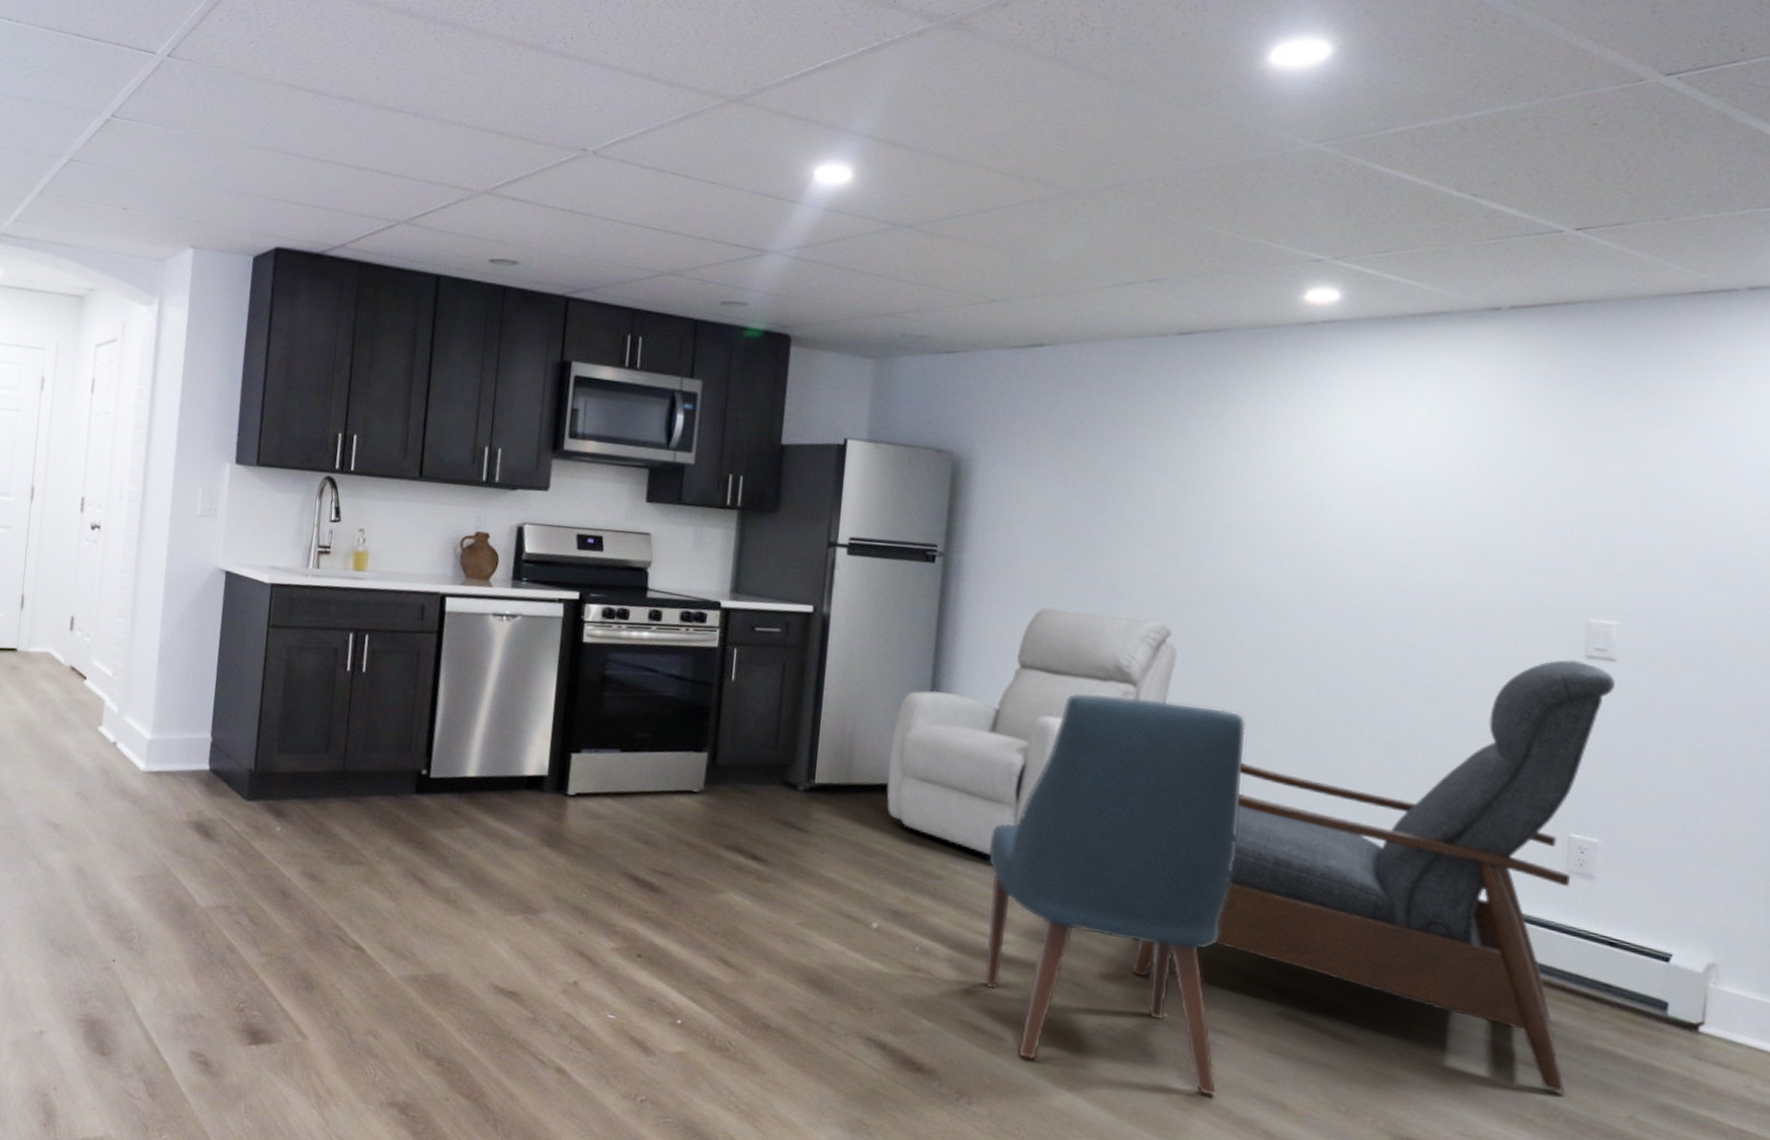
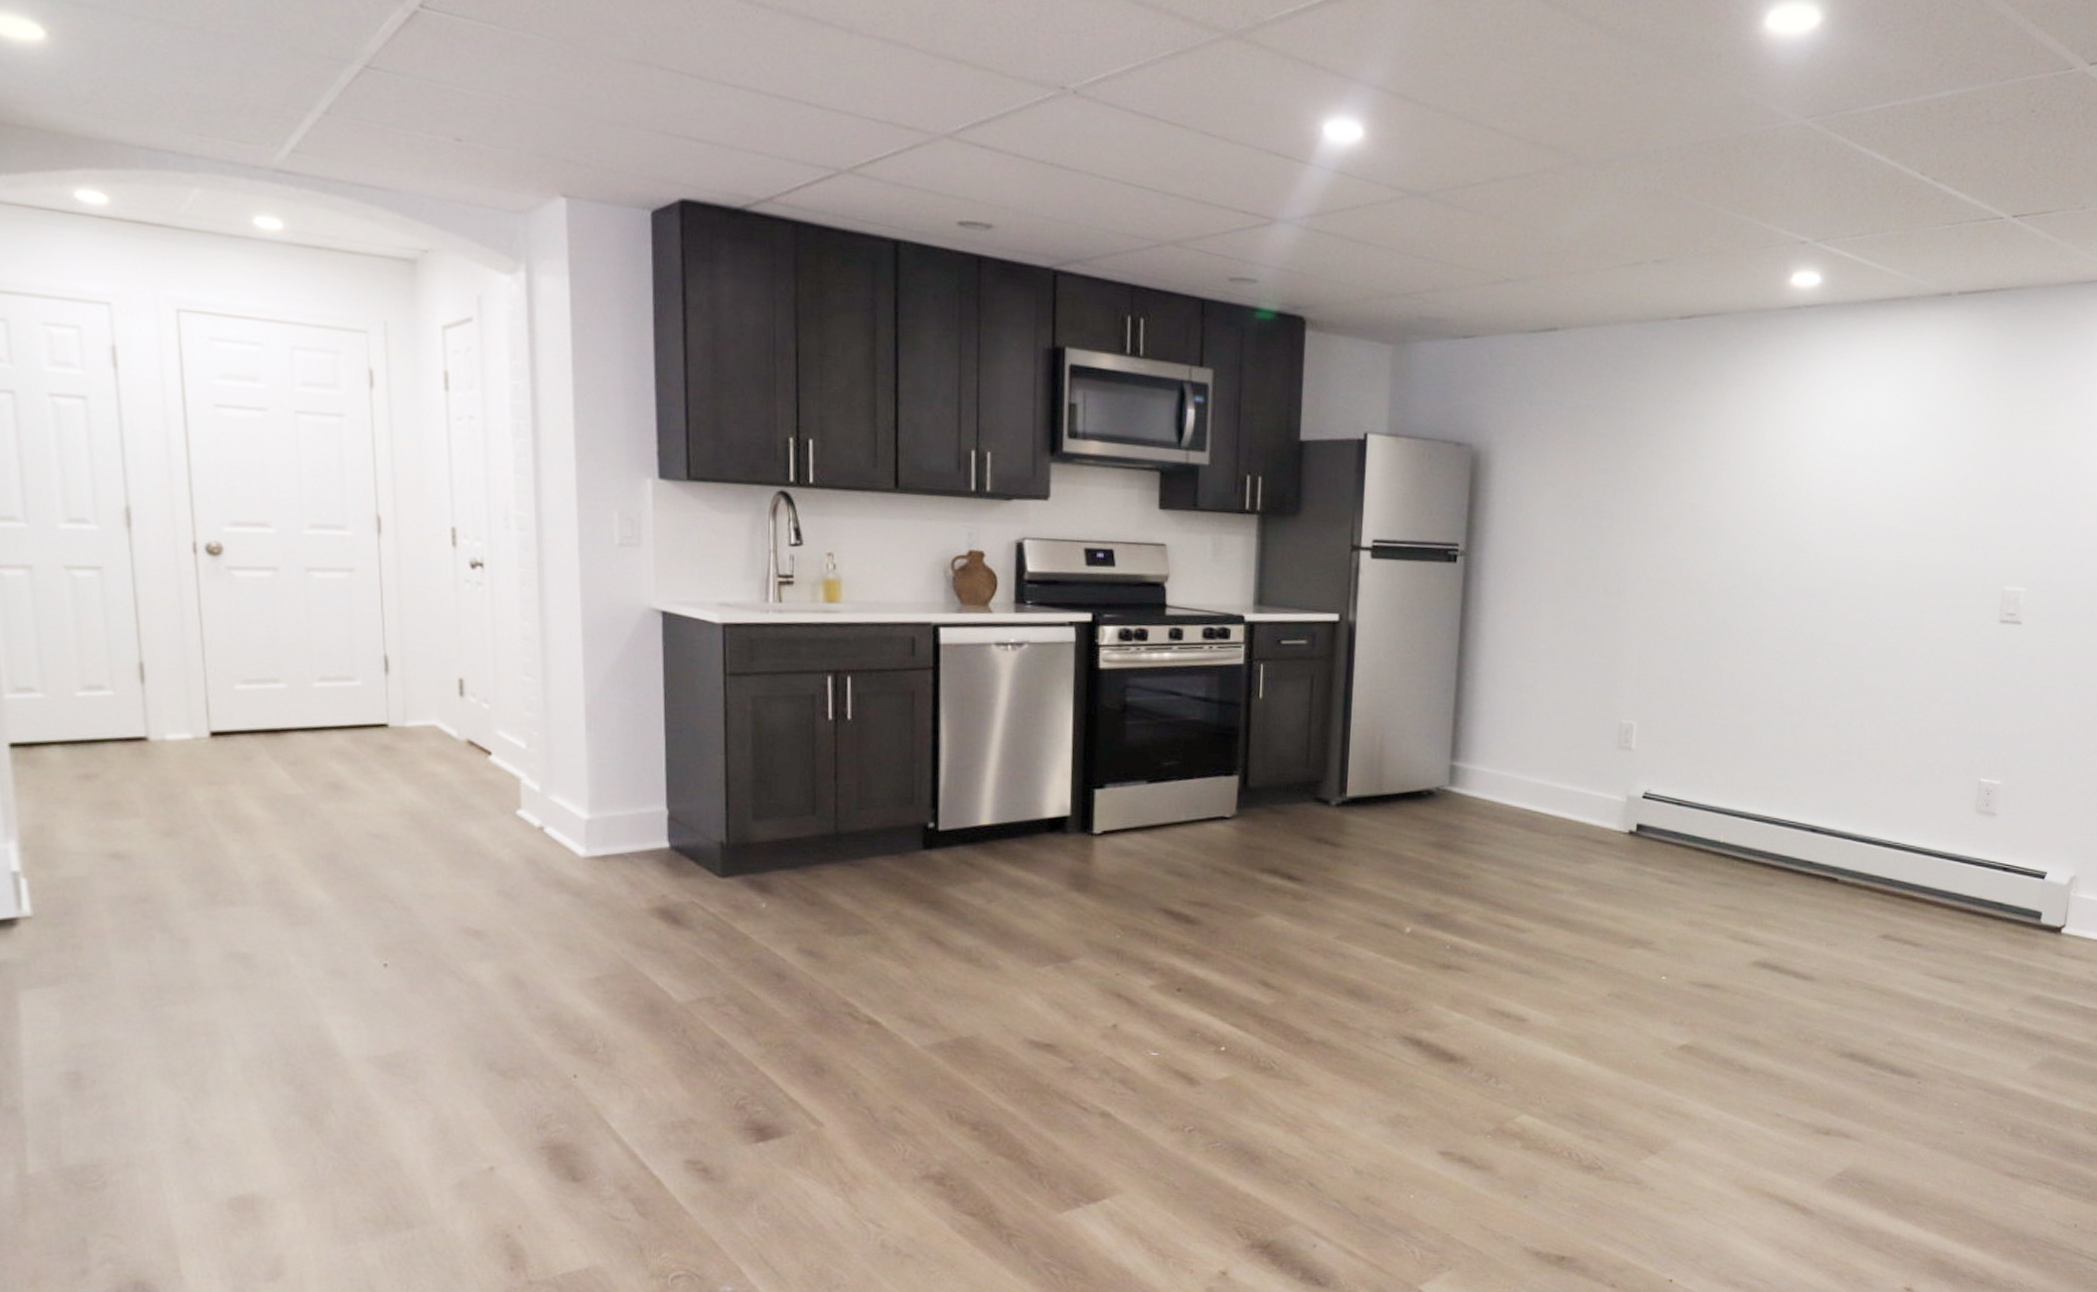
chair: present [886,607,1178,857] -> none [1416,602,1677,852]
chair: present [983,694,1246,1096] -> none [1508,687,1733,1043]
chair: present [1133,659,1615,1092] -> none [1636,624,2020,997]

